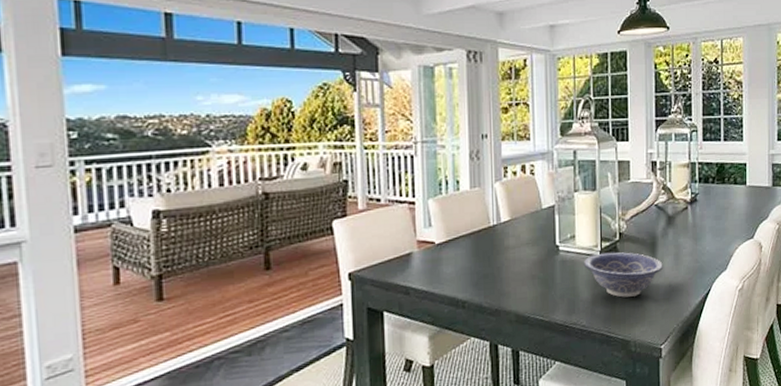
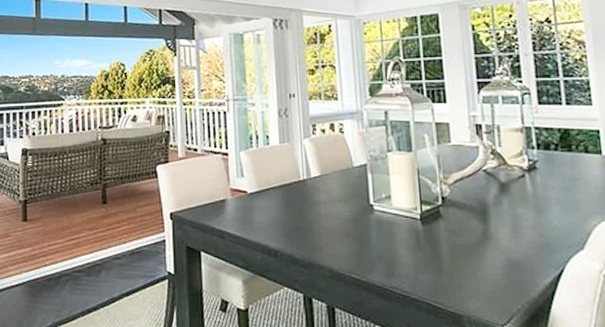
decorative bowl: present [583,252,664,298] -> none [401,216,500,267]

